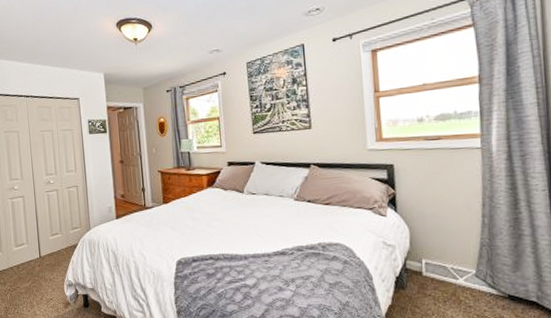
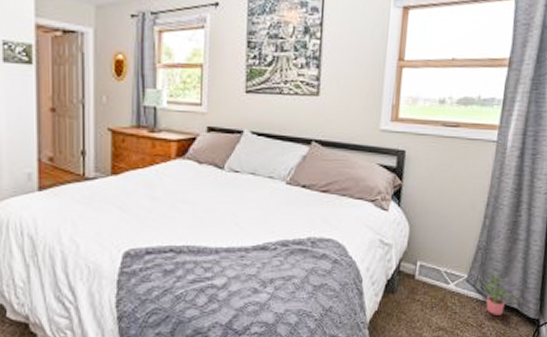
potted plant: none [491,267,541,309] -> present [480,273,522,315]

